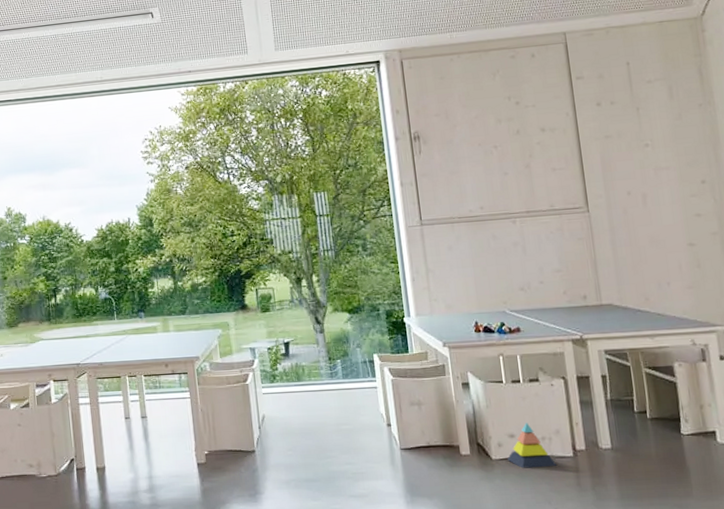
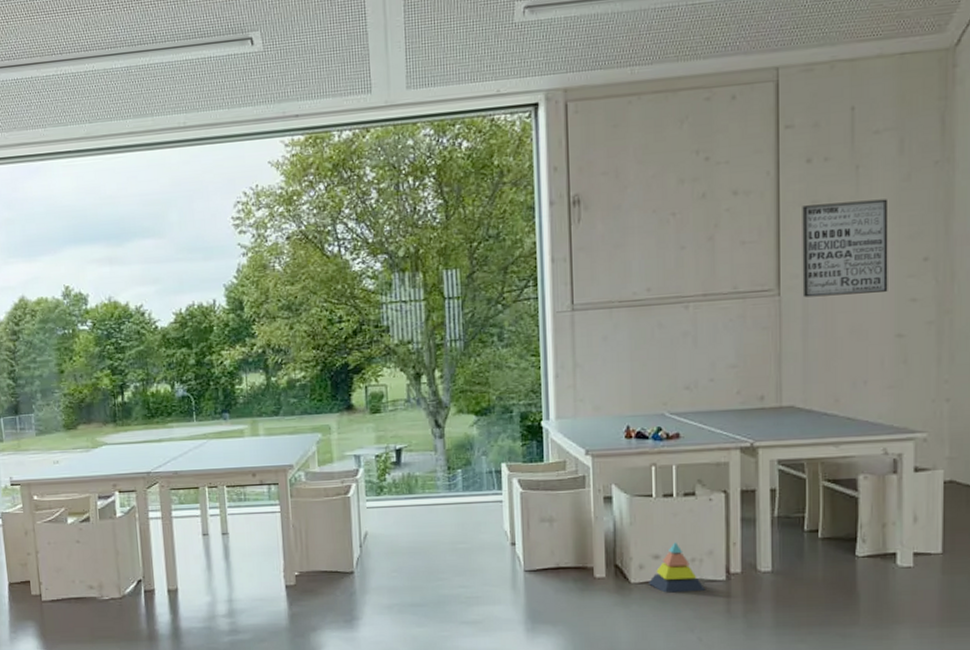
wall art: none [598,134,676,214] -> present [802,199,888,298]

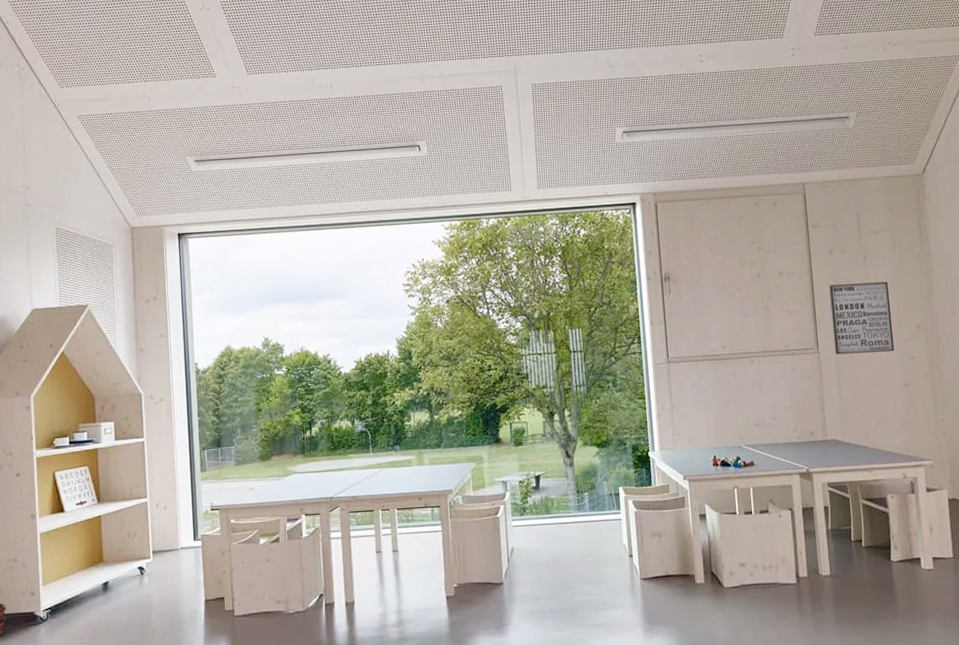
stacking toy: present [649,542,706,593] -> none [738,552,782,596]

